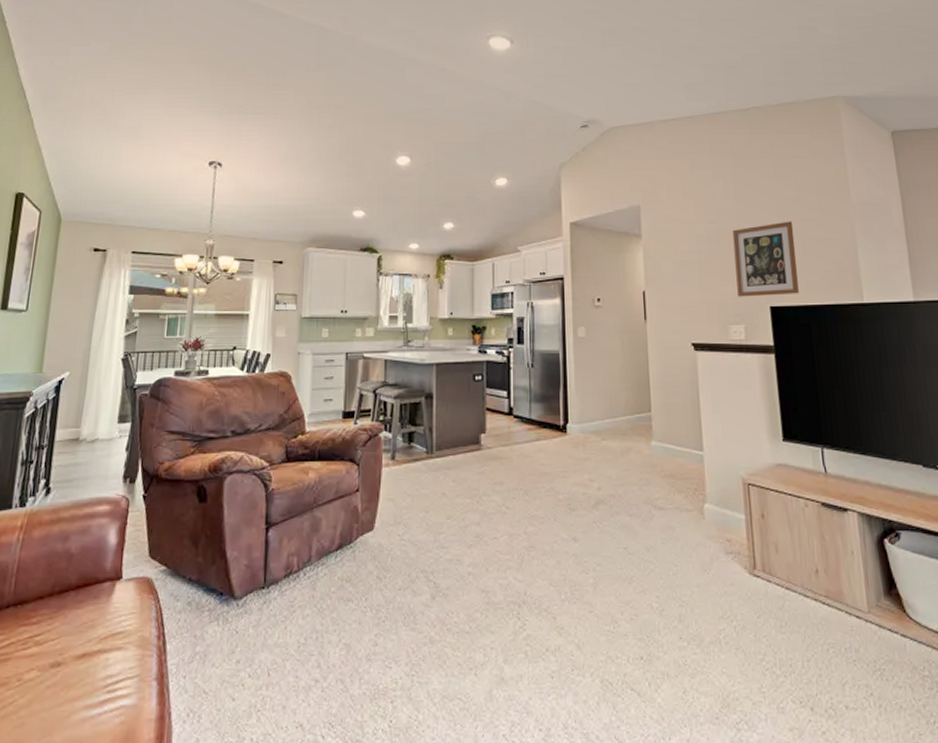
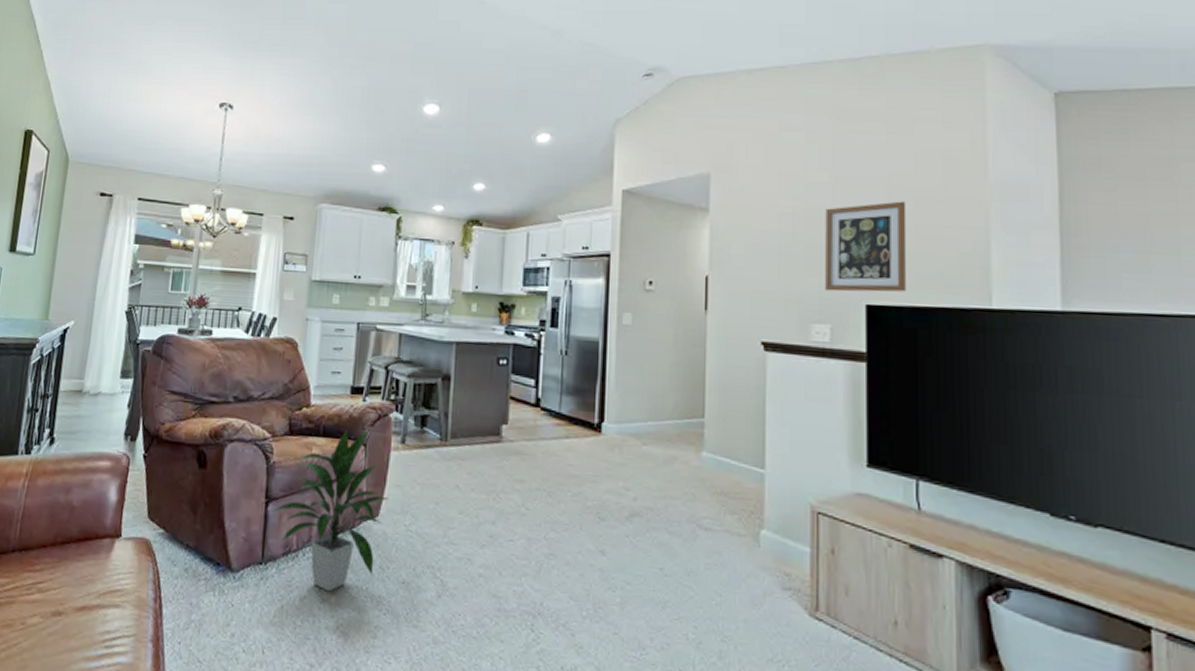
indoor plant: none [271,449,383,607] -> present [270,429,389,592]

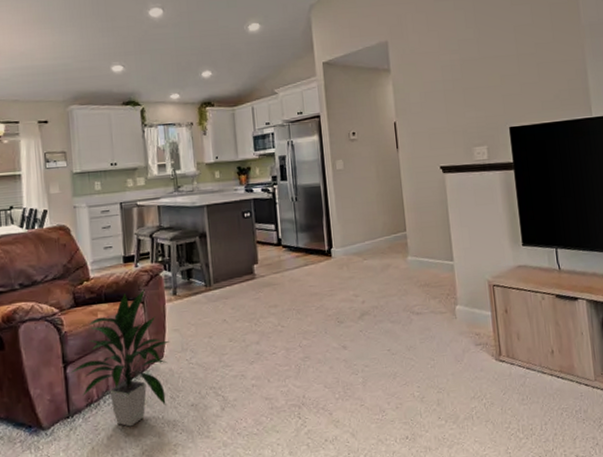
wall art: present [825,201,907,292] -> none [474,46,535,121]

